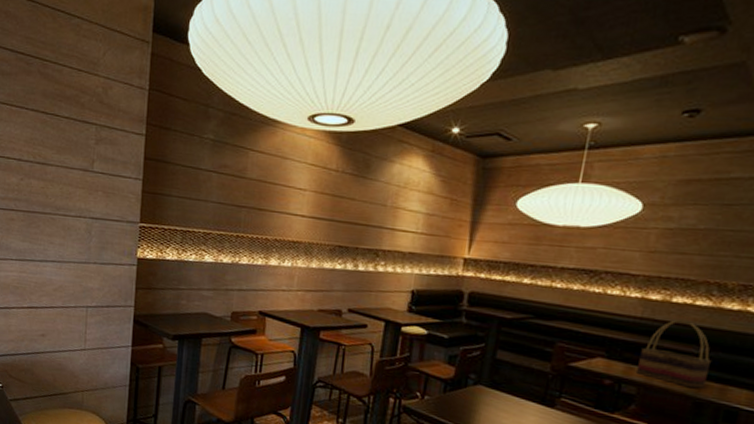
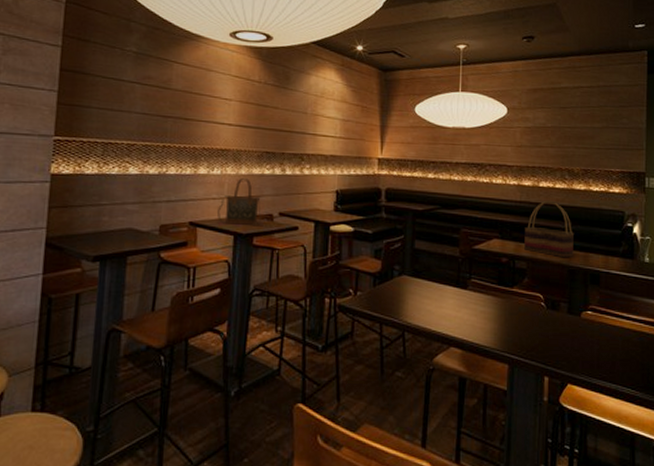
handbag: none [286,271,332,322] -> present [217,178,264,227]

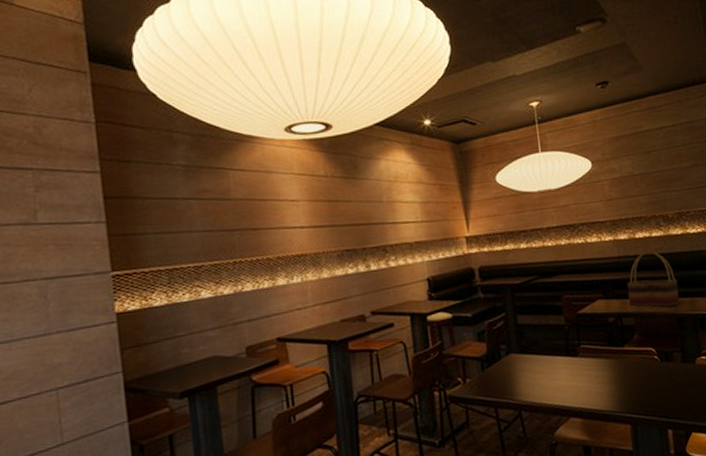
handbag: present [217,178,264,227] -> none [305,282,357,334]

